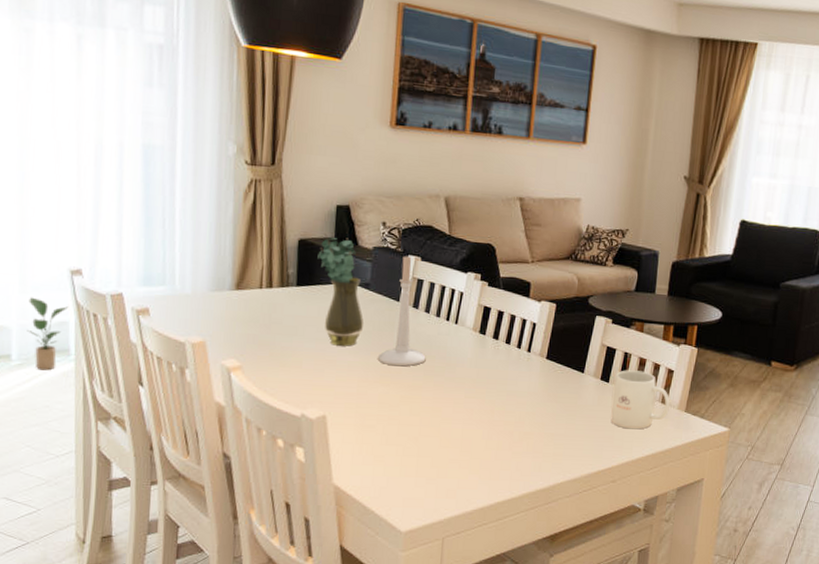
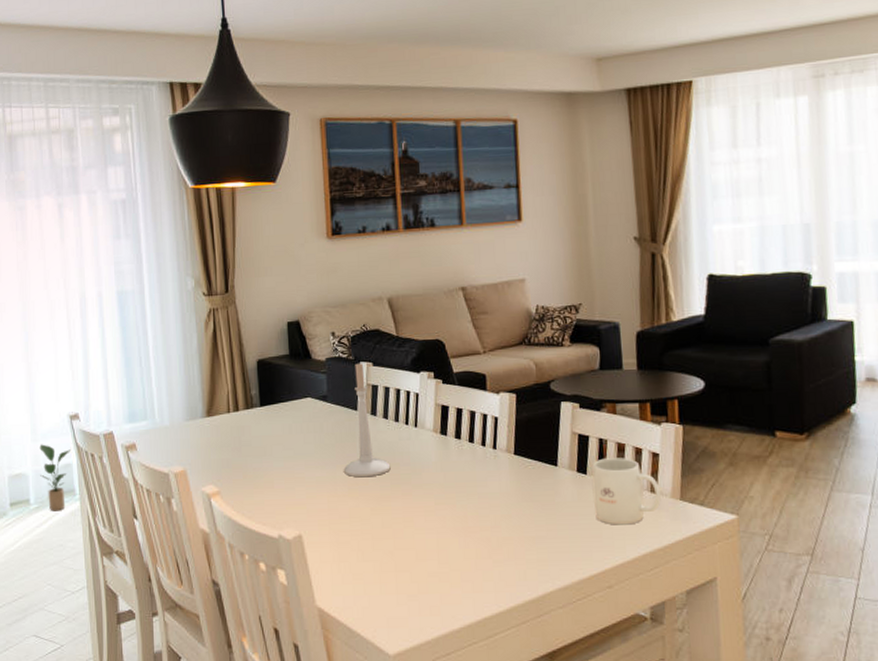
vase: present [317,233,364,346] -> none [276,351,326,462]

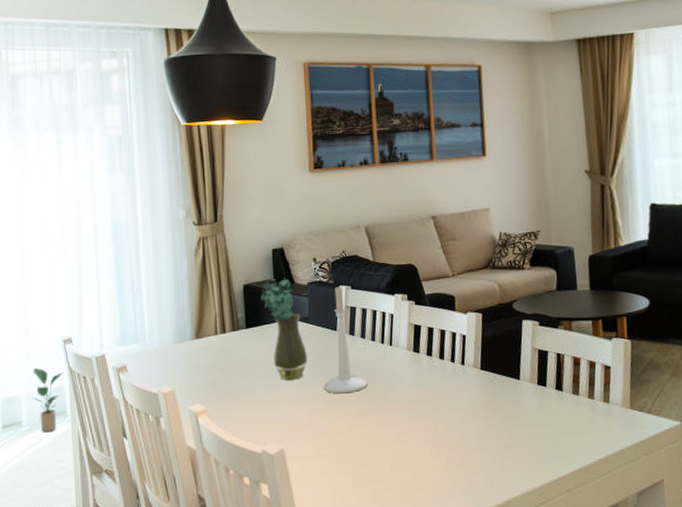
vase: none [276,351,326,462] -> present [261,276,307,380]
mug: present [591,457,661,525] -> none [551,370,613,433]

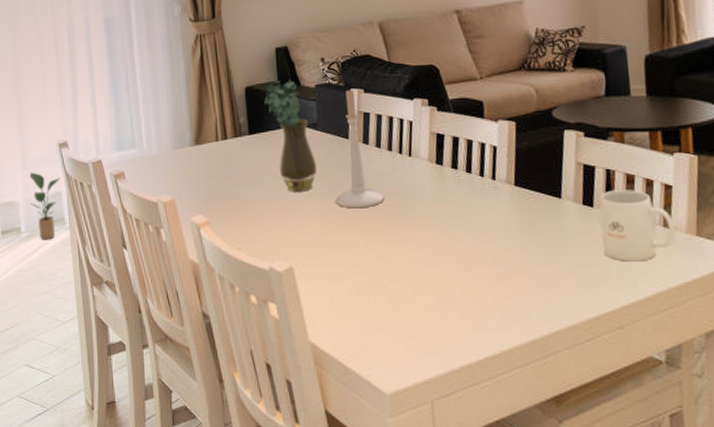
mug: none [551,370,613,433] -> present [599,190,675,262]

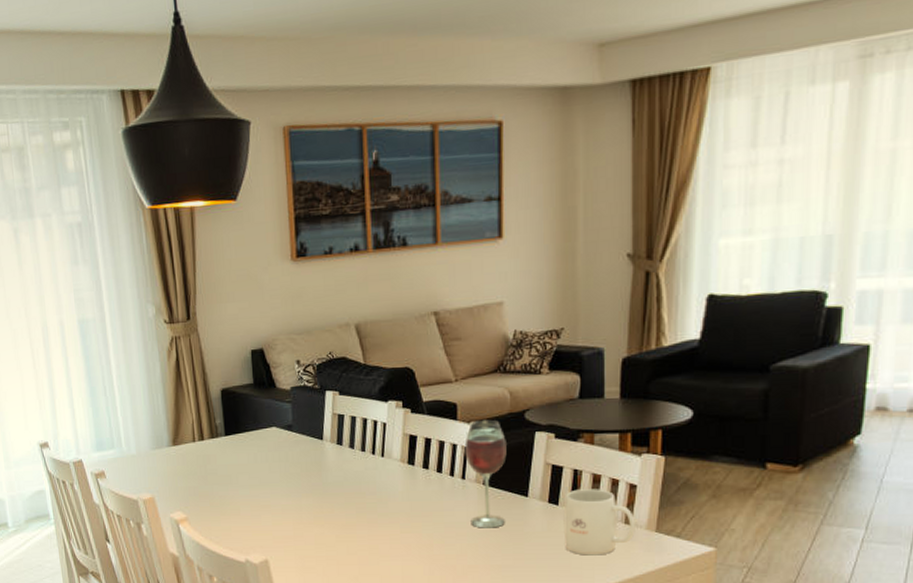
potted plant: present [29,172,61,240] -> none [13,471,44,535]
vase: present [264,78,317,192] -> none [240,380,291,490]
candlestick: present [336,88,384,209] -> none [310,391,356,506]
wineglass: none [493,117,540,232] -> present [464,419,507,528]

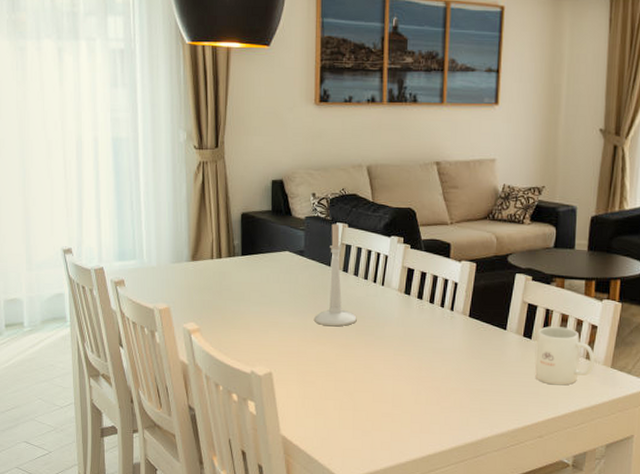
candlestick: none [310,391,356,506] -> present [315,222,357,327]
wineglass: present [464,419,507,528] -> none [454,259,491,356]

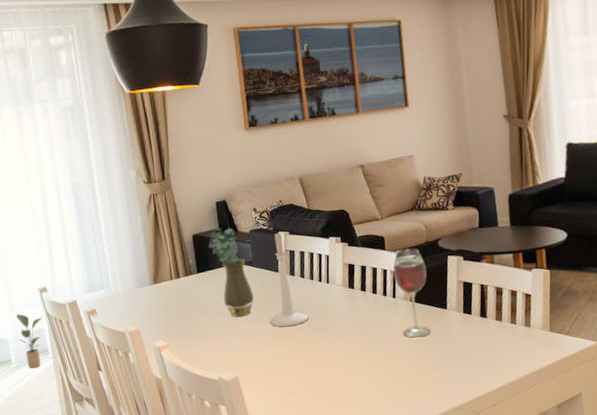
potted plant: none [34,273,64,335] -> present [16,314,43,369]
vase: none [258,206,300,309] -> present [209,226,254,317]
wineglass: none [454,259,491,356] -> present [393,248,431,338]
mug: present [534,326,595,386] -> none [476,299,534,355]

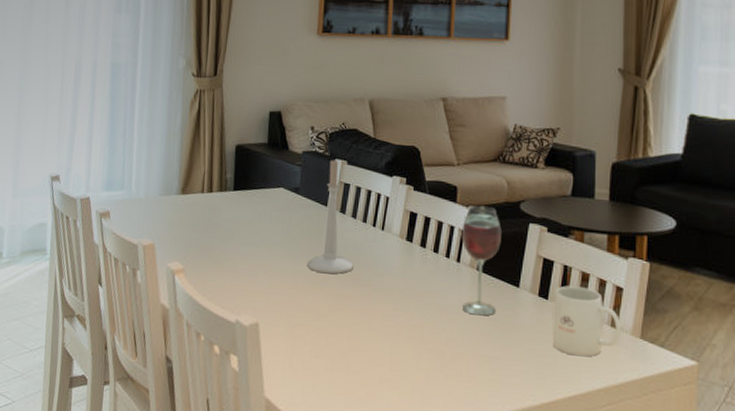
potted plant: present [16,314,43,369] -> none [15,201,48,268]
vase: present [209,226,254,317] -> none [252,139,294,252]
mug: none [476,299,534,355] -> present [552,285,621,357]

